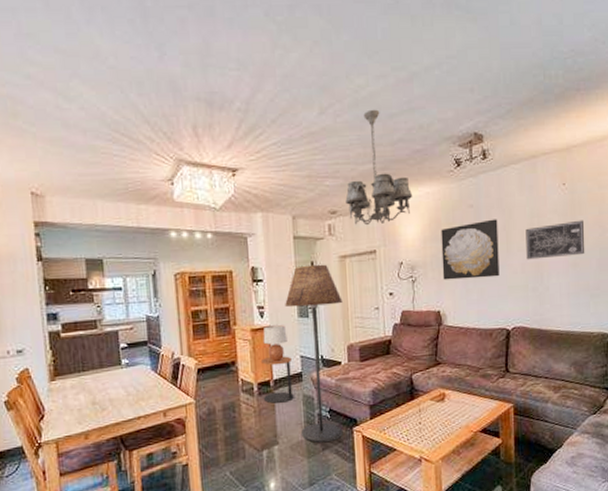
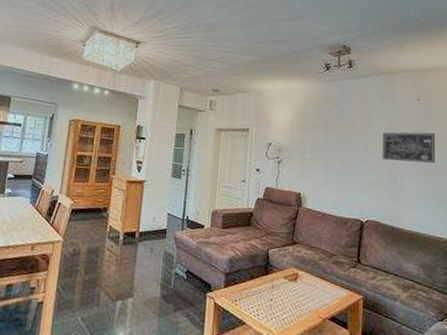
side table: present [260,356,295,404] -> none [127,209,159,256]
lamp: present [263,325,287,361] -> none [136,180,159,215]
floor lamp: present [285,264,343,443] -> none [157,131,214,304]
chandelier: present [345,109,413,226] -> none [228,13,287,107]
wall art: present [441,219,500,280] -> none [306,119,359,171]

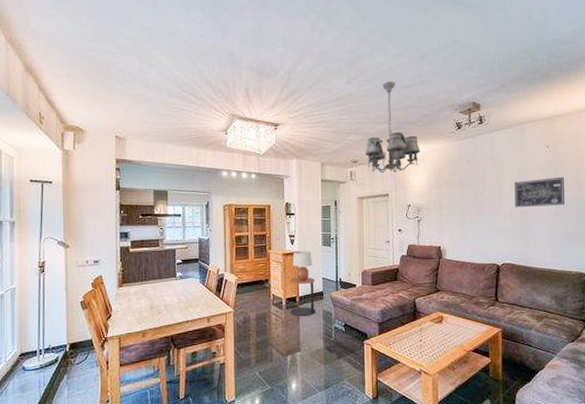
side table: none [127,209,159,256] -> present [289,277,316,316]
lamp: none [136,180,159,215] -> present [292,251,312,281]
chandelier: none [228,13,287,107] -> present [365,81,421,174]

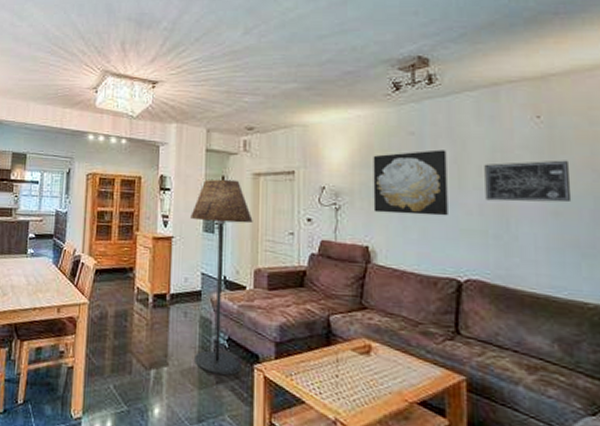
side table: present [289,277,316,316] -> none [158,269,192,321]
lamp: present [292,251,312,281] -> none [164,236,190,275]
floor lamp: none [312,203,359,353] -> present [190,179,253,376]
chandelier: present [365,81,421,174] -> none [264,30,341,145]
wall art: none [443,173,492,221] -> present [373,149,448,216]

